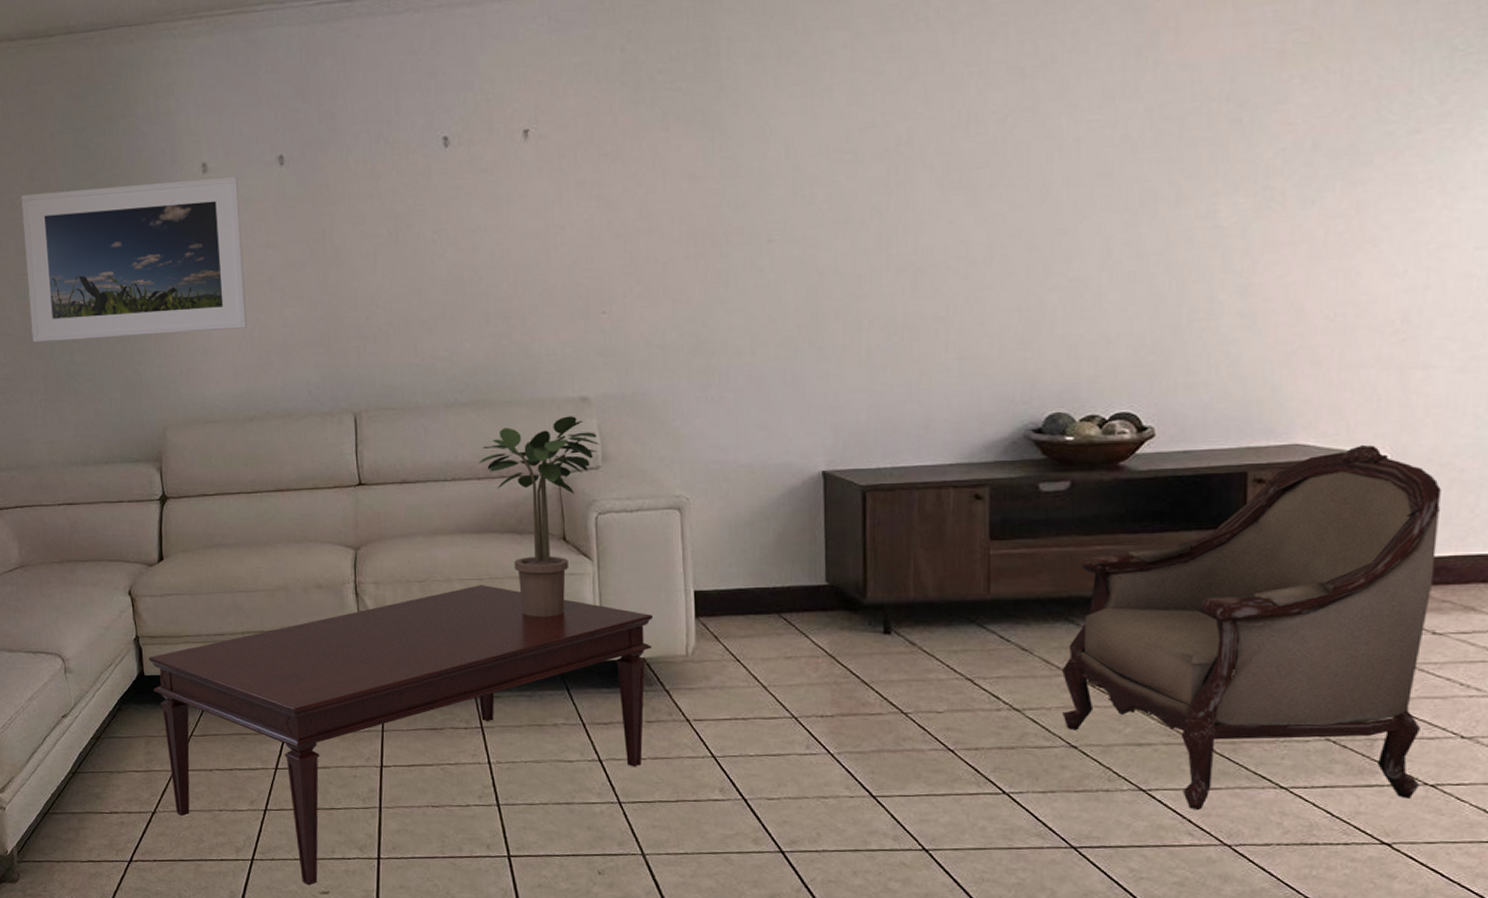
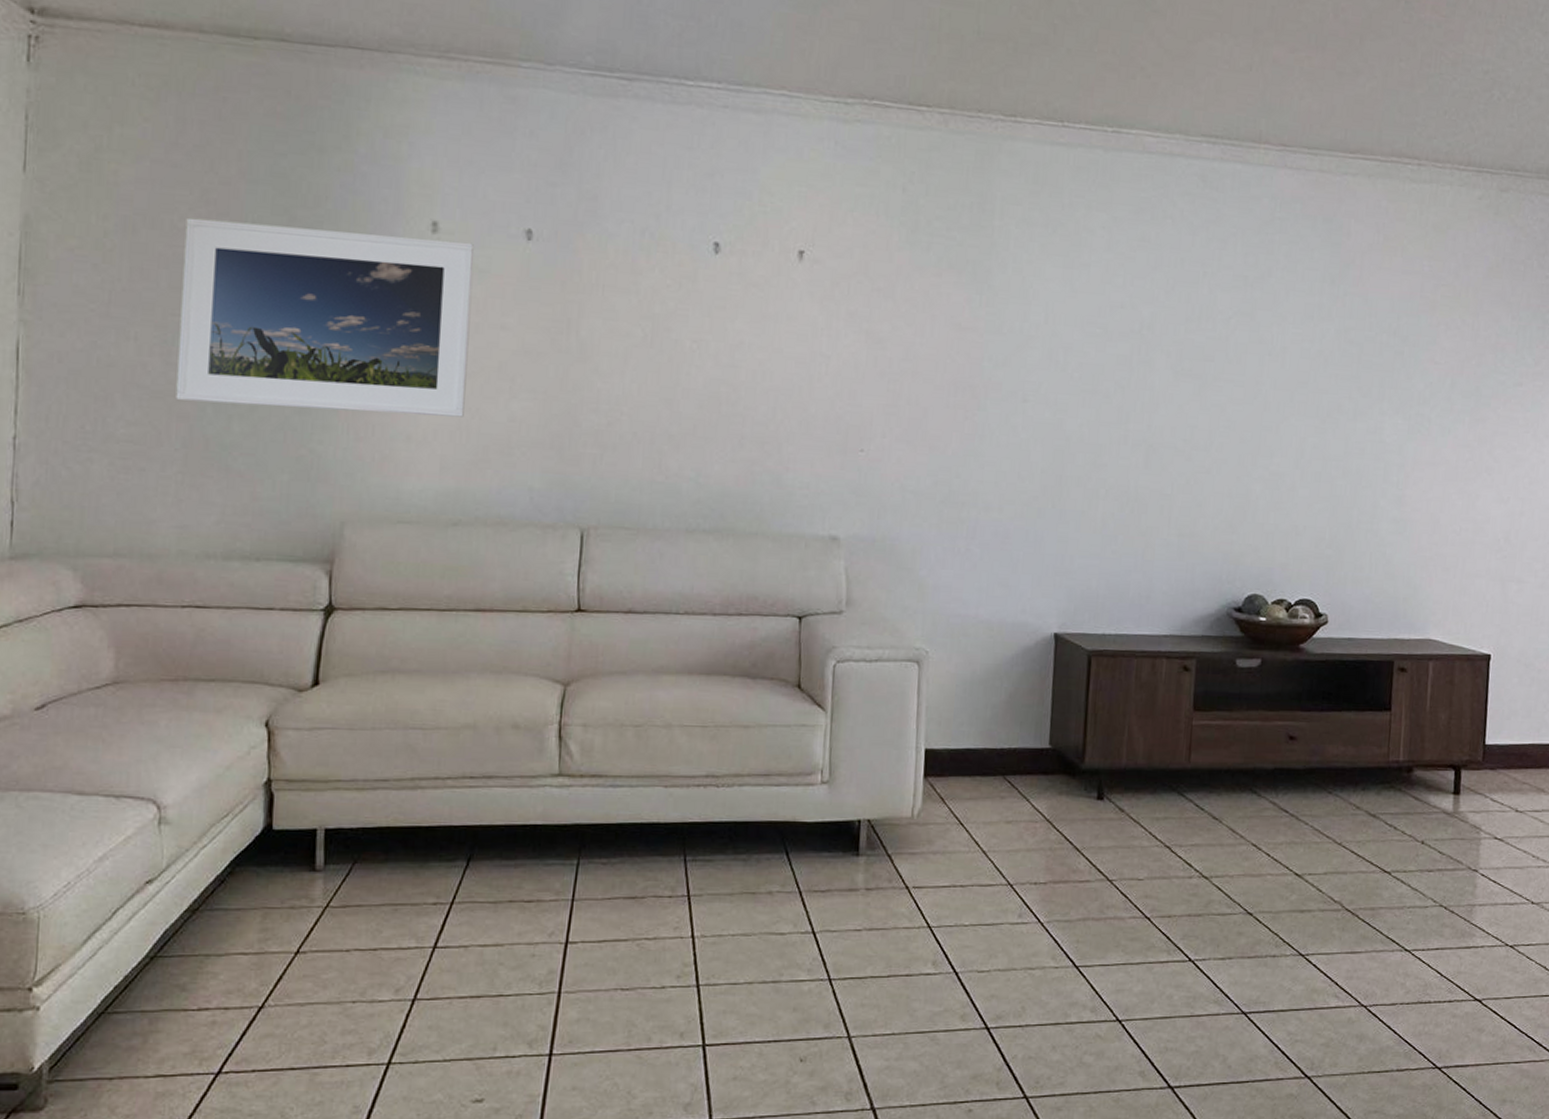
coffee table: present [149,585,653,886] -> none [282,733,882,1093]
potted plant: present [478,416,600,617] -> none [716,555,846,772]
armchair: present [1062,445,1441,811] -> none [1242,644,1526,974]

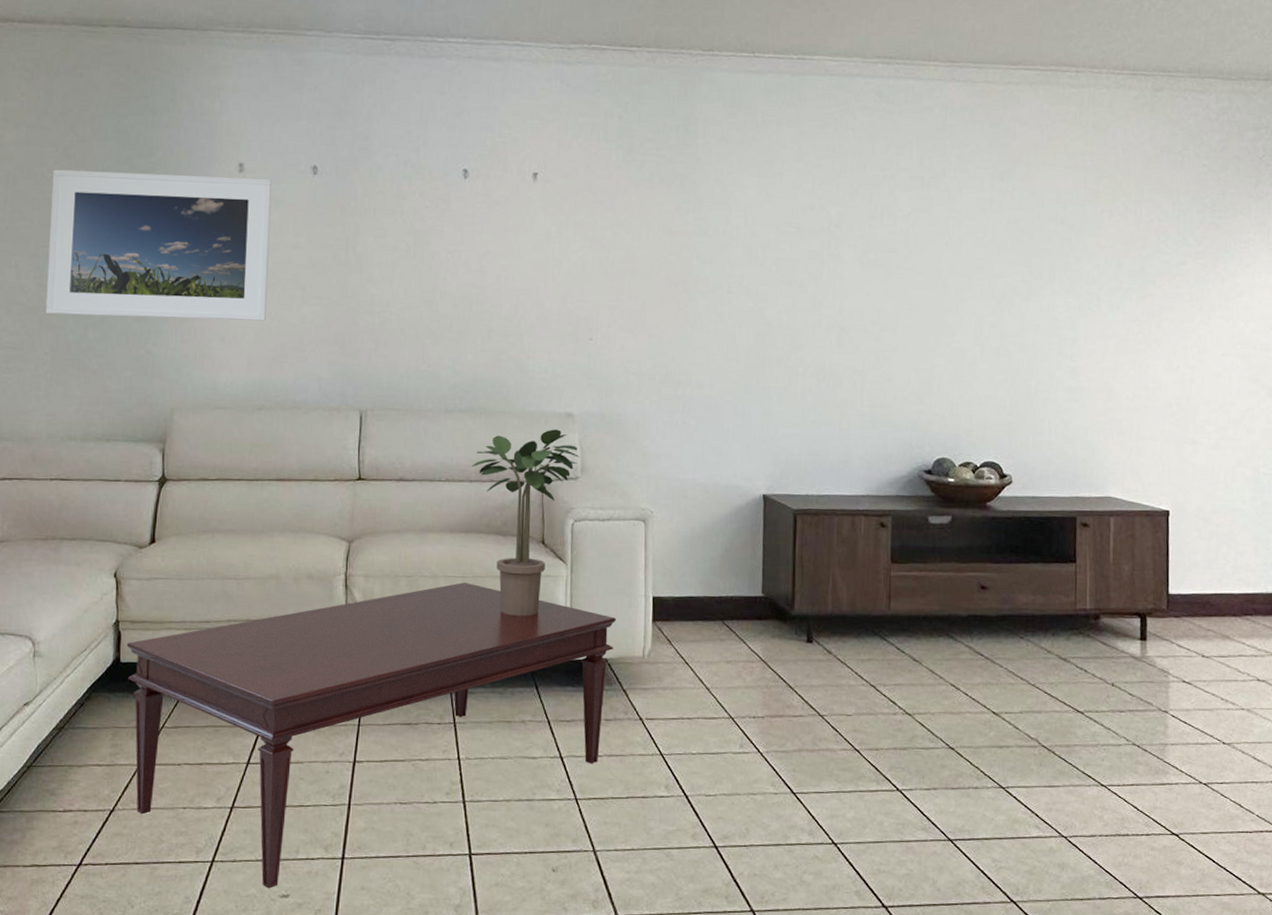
coffee table: none [282,733,882,1093] -> present [127,582,616,889]
potted plant: none [716,555,846,772] -> present [471,429,580,616]

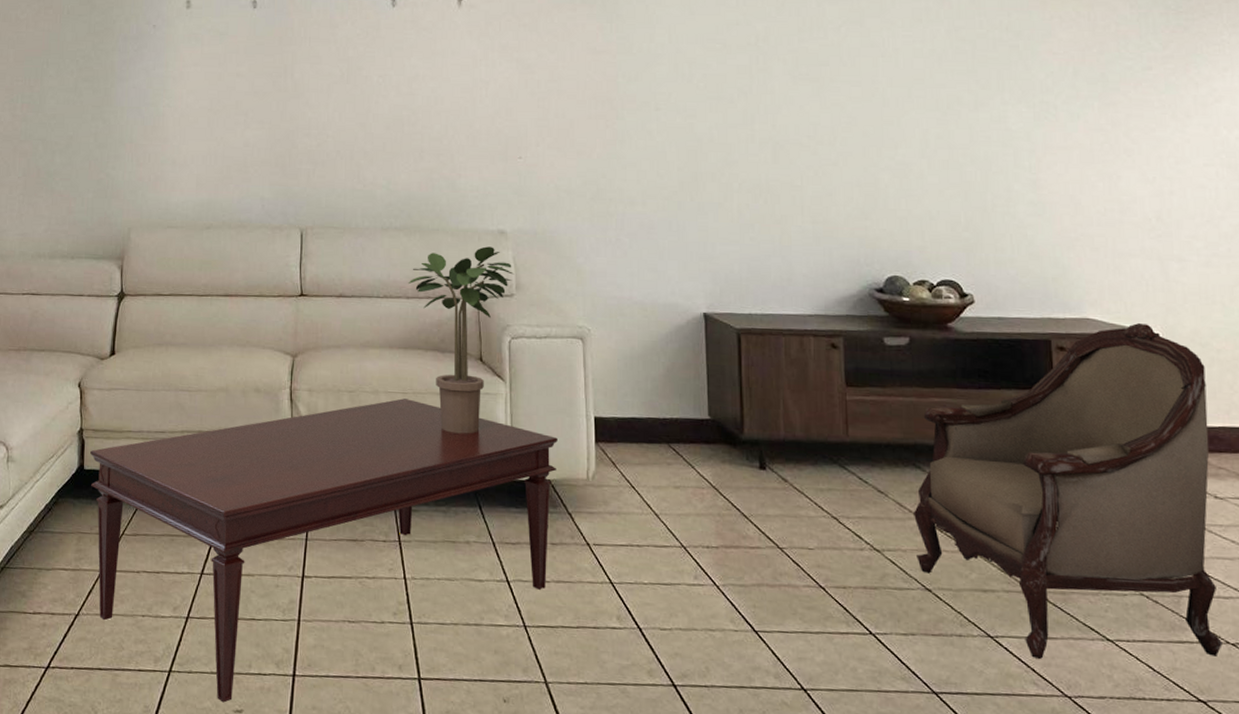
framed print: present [45,169,272,321] -> none [19,11,216,145]
armchair: none [943,501,1205,806] -> present [914,323,1222,660]

